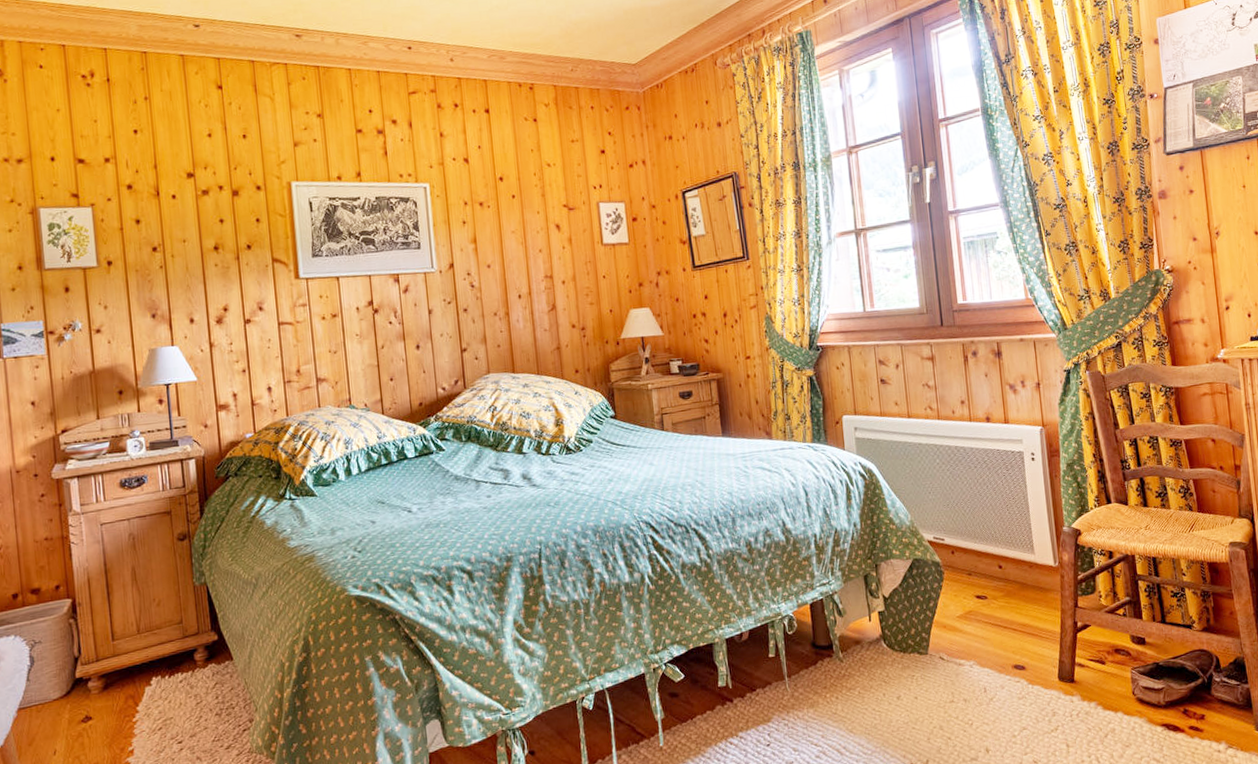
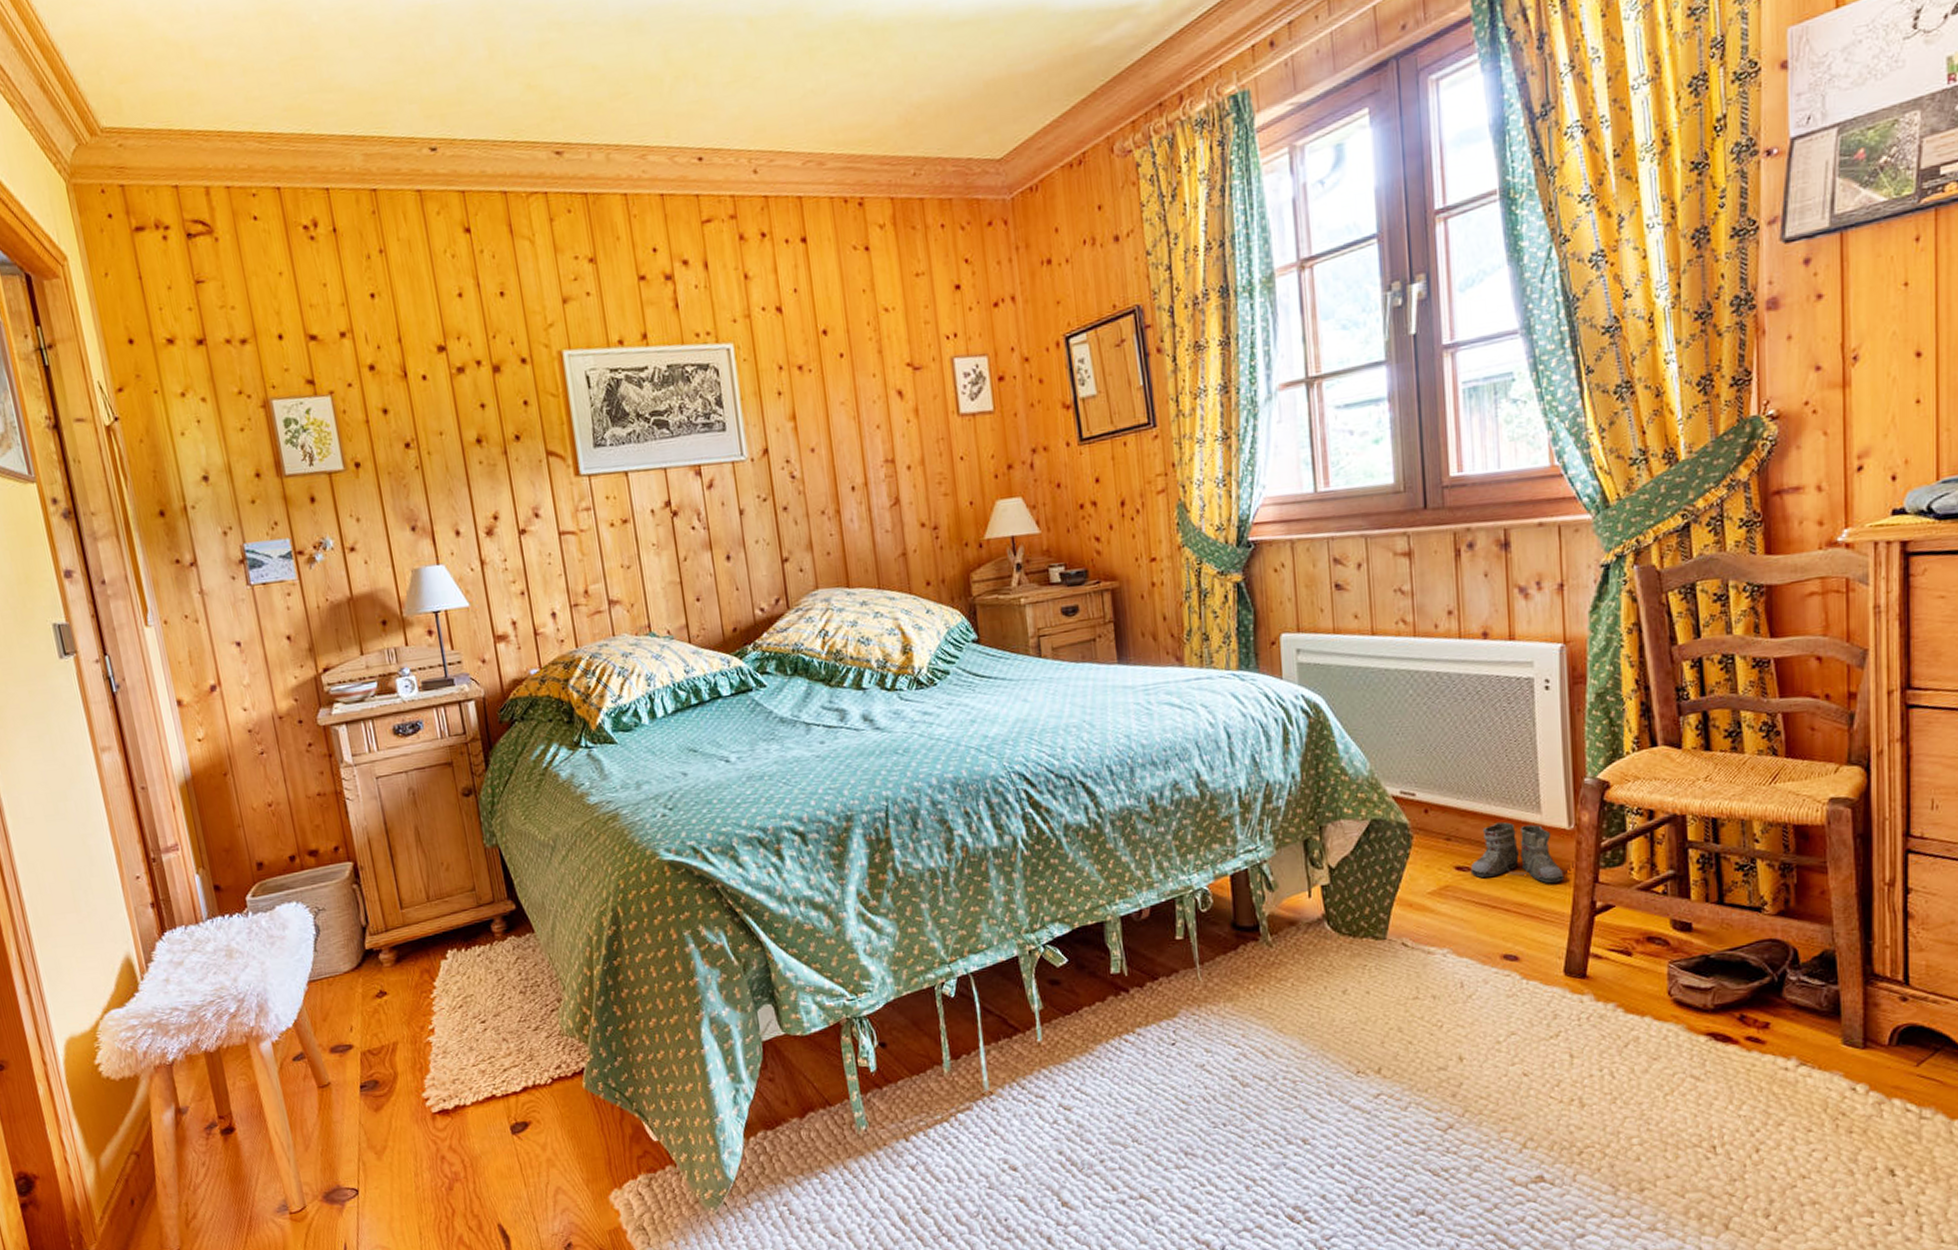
boots: none [986,561,1056,609] -> present [1470,822,1567,884]

